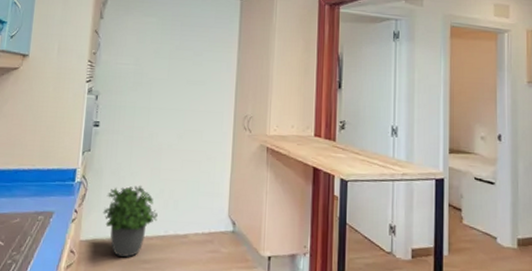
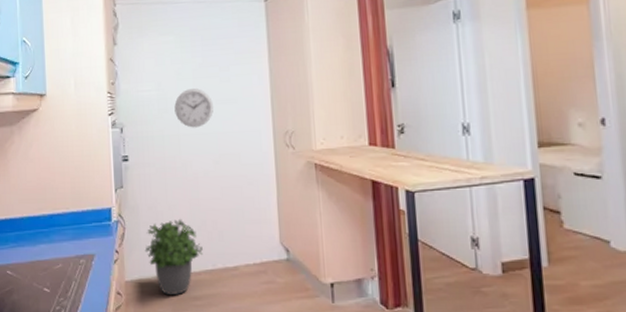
wall clock: none [148,67,184,103] -> present [174,89,213,128]

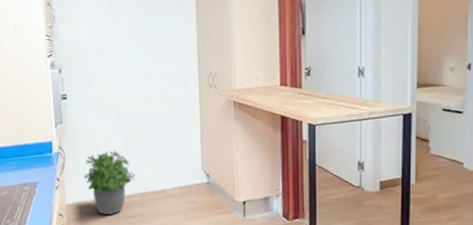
wall clock: present [174,89,213,128] -> none [109,33,145,69]

